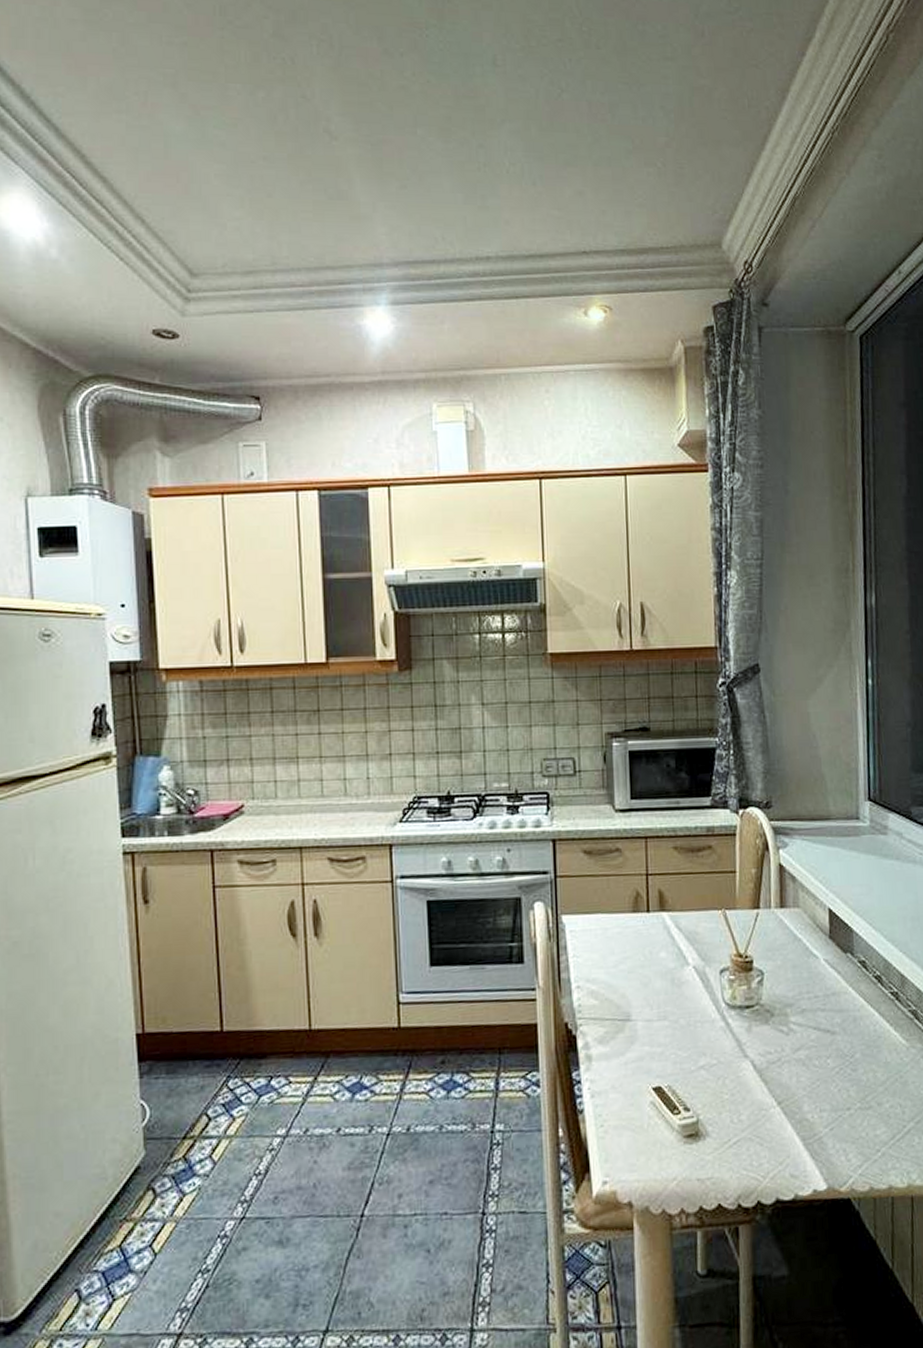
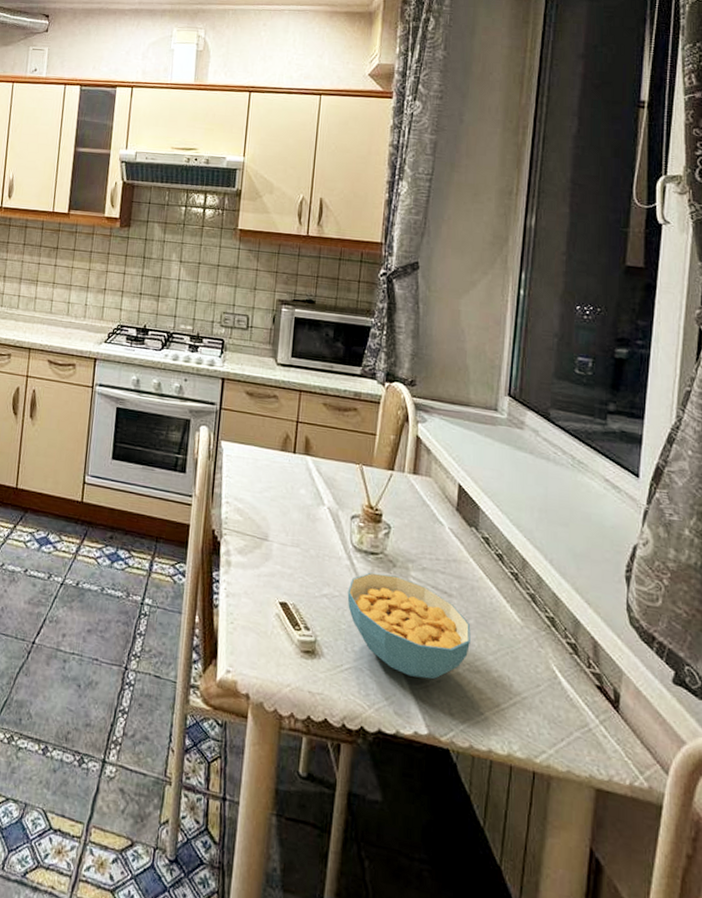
cereal bowl: none [726,1026,859,1132] -> present [347,572,471,679]

